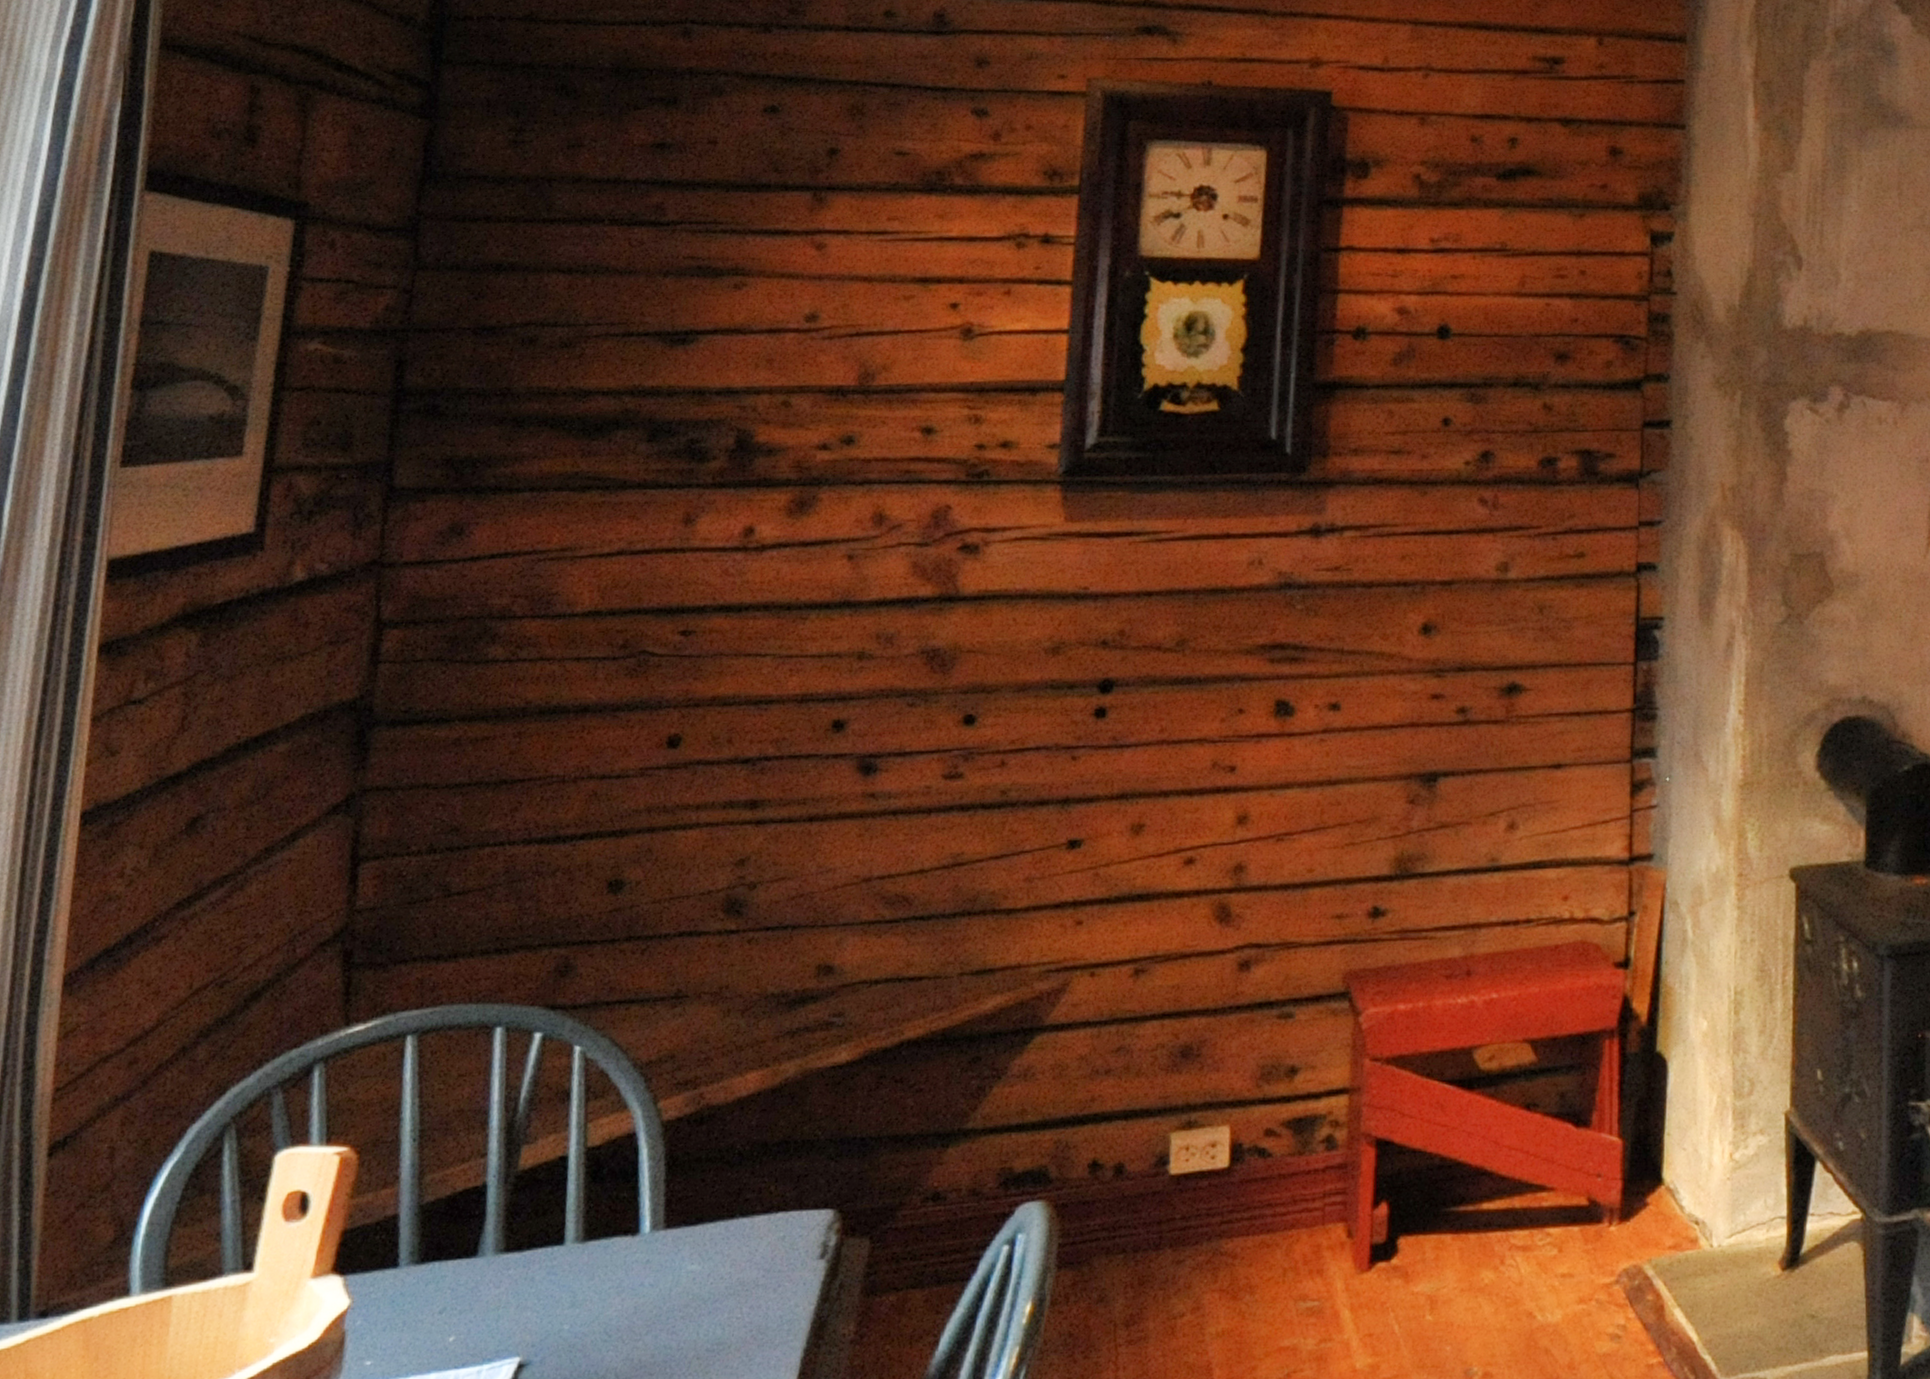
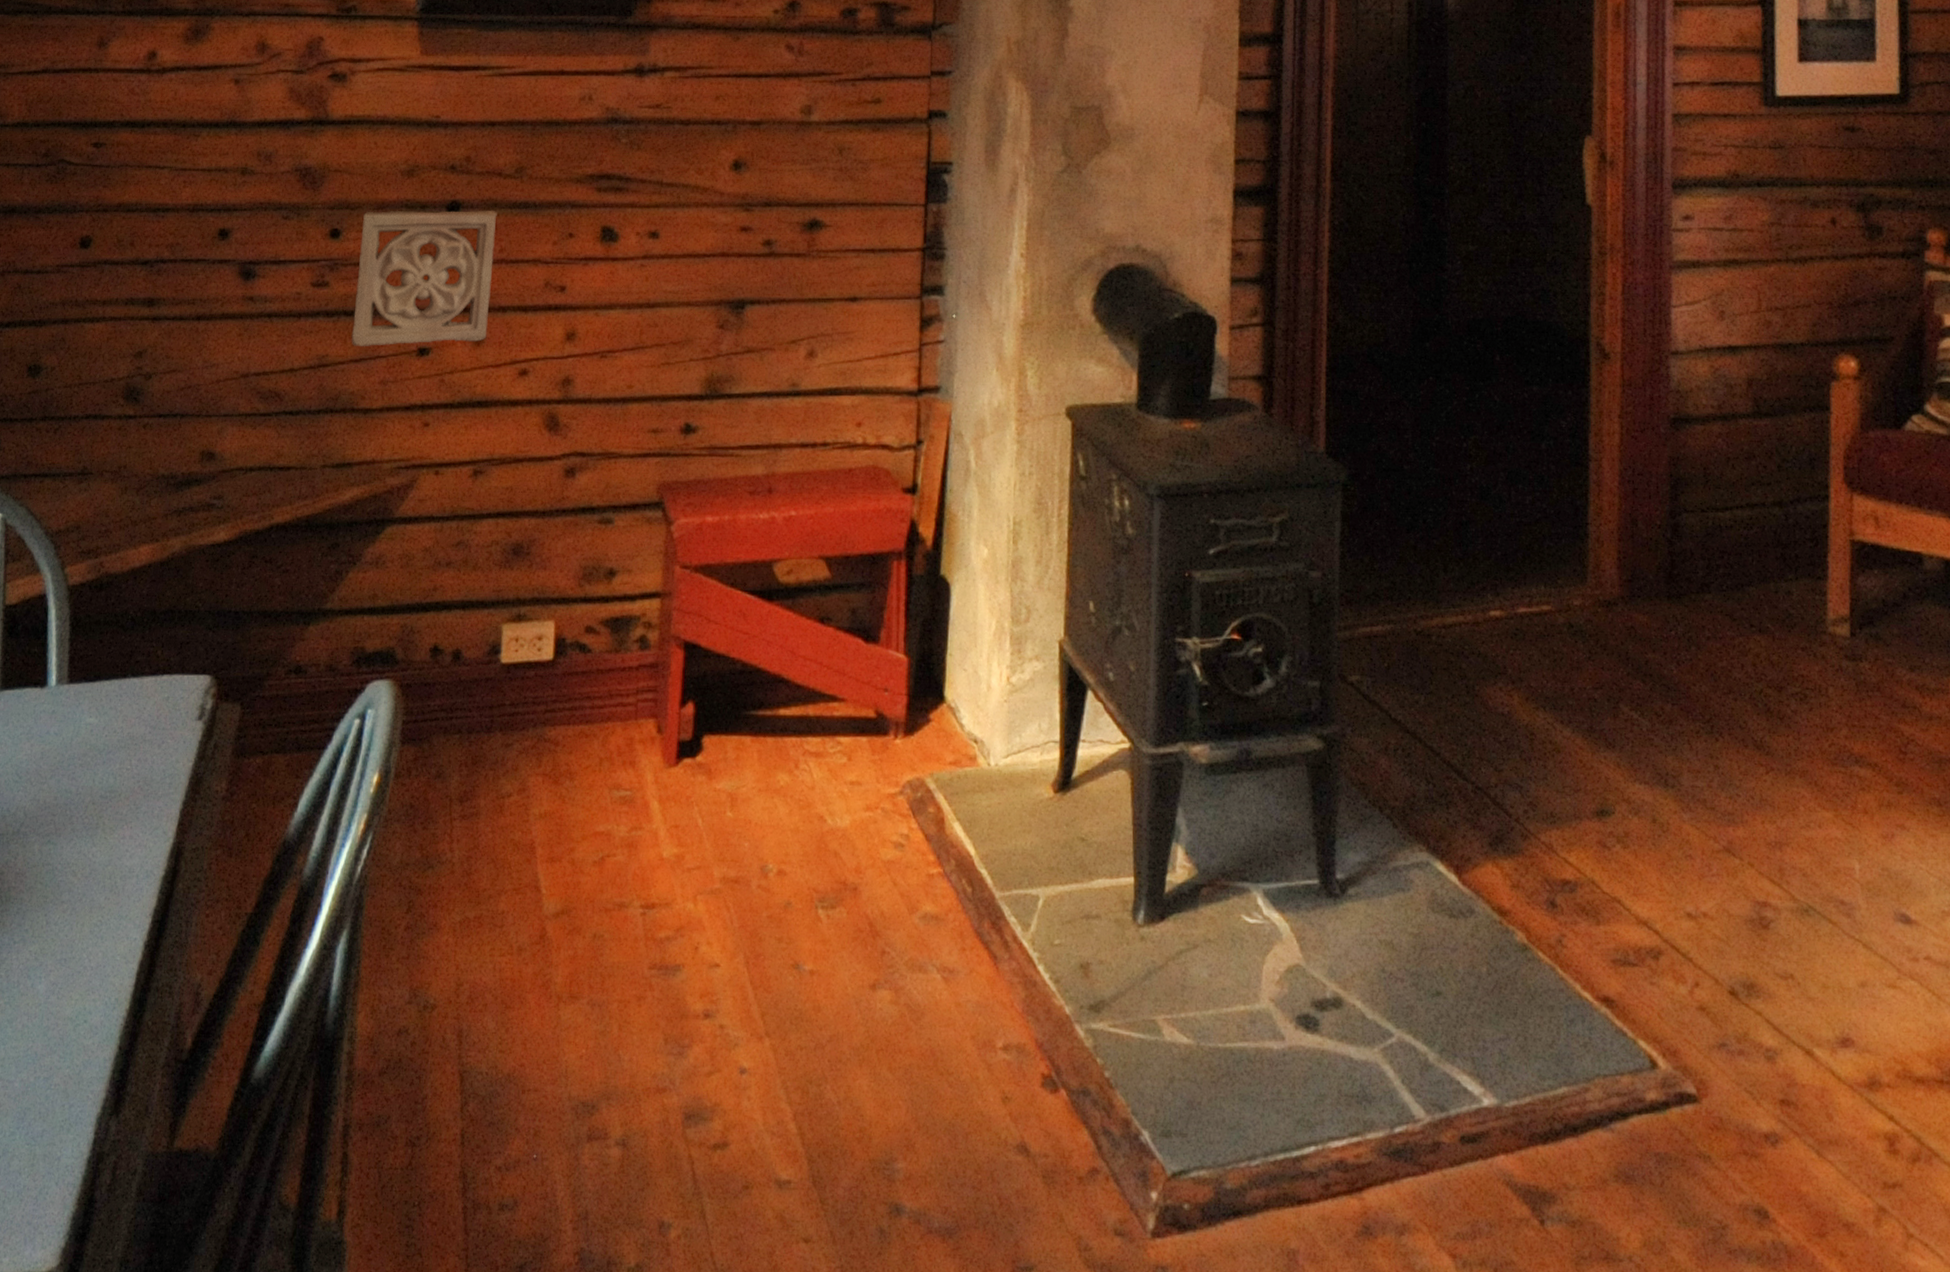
wall ornament: none [990,688,1156,843] -> present [351,210,497,347]

